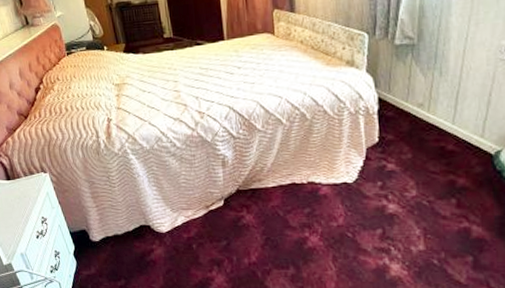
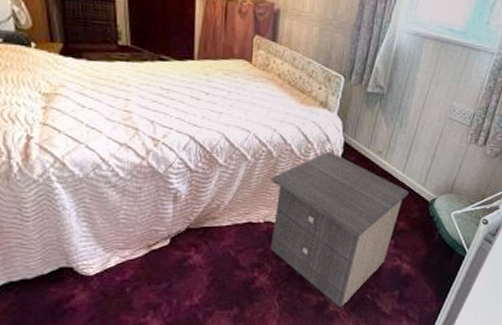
nightstand: none [308,108,464,273] -> present [270,151,409,308]

